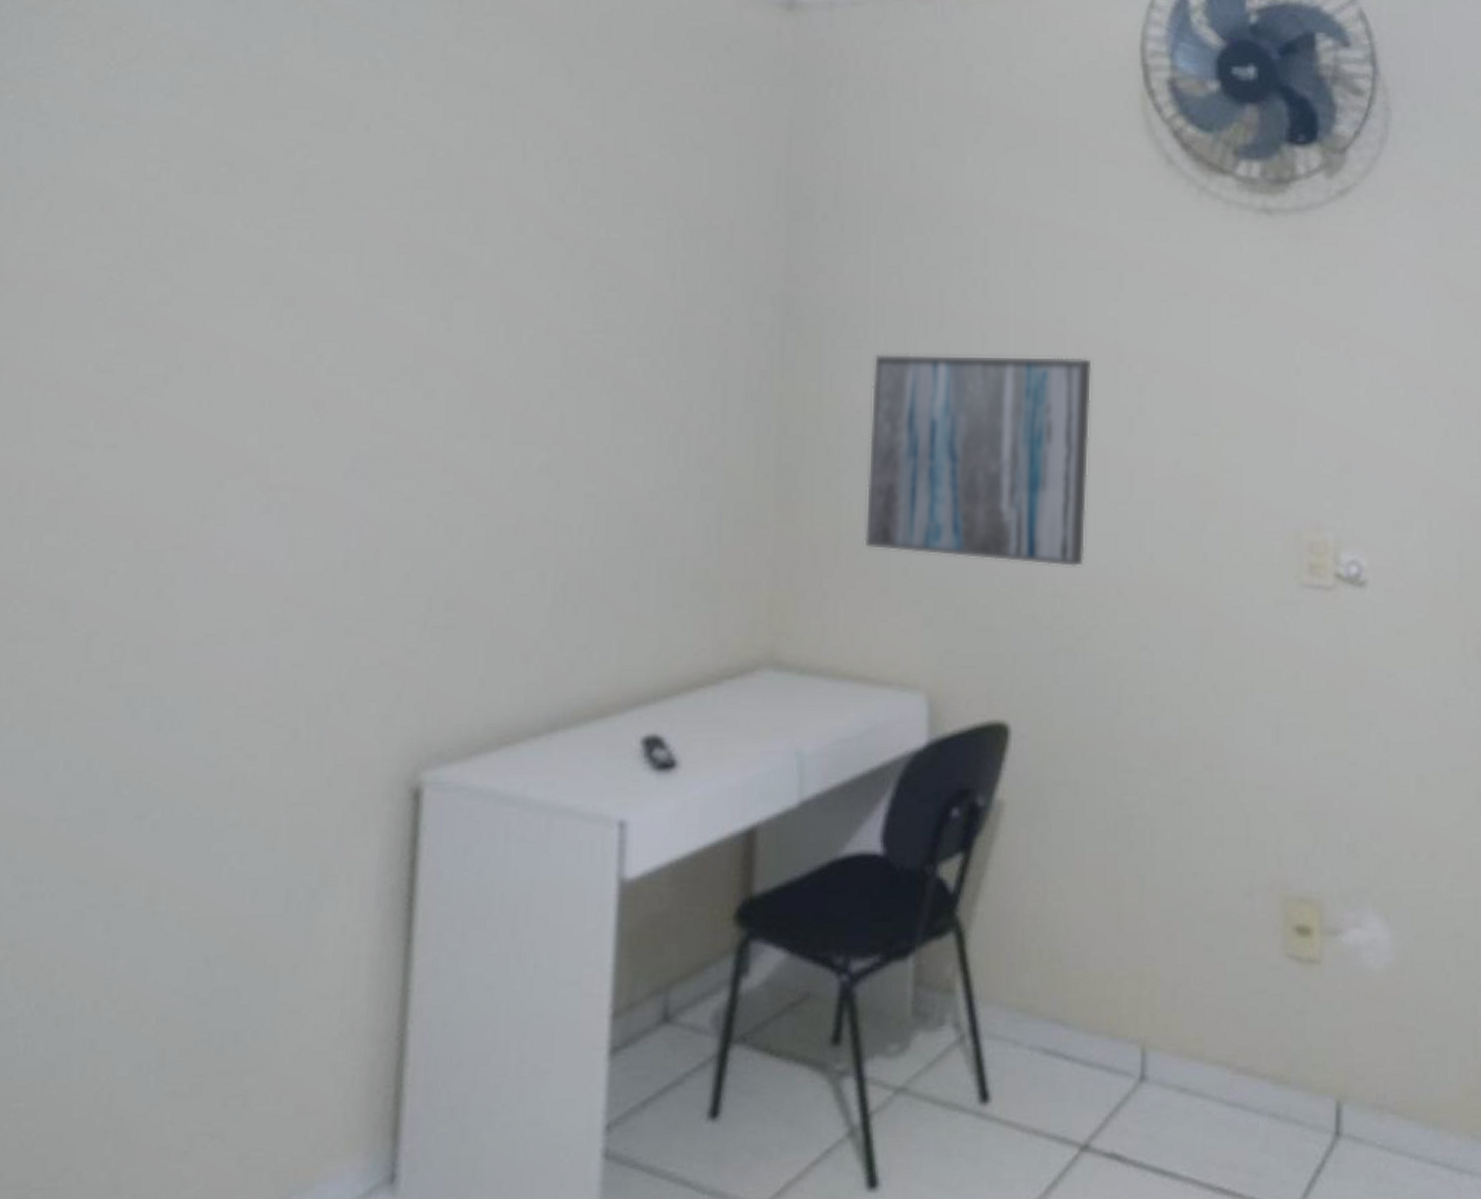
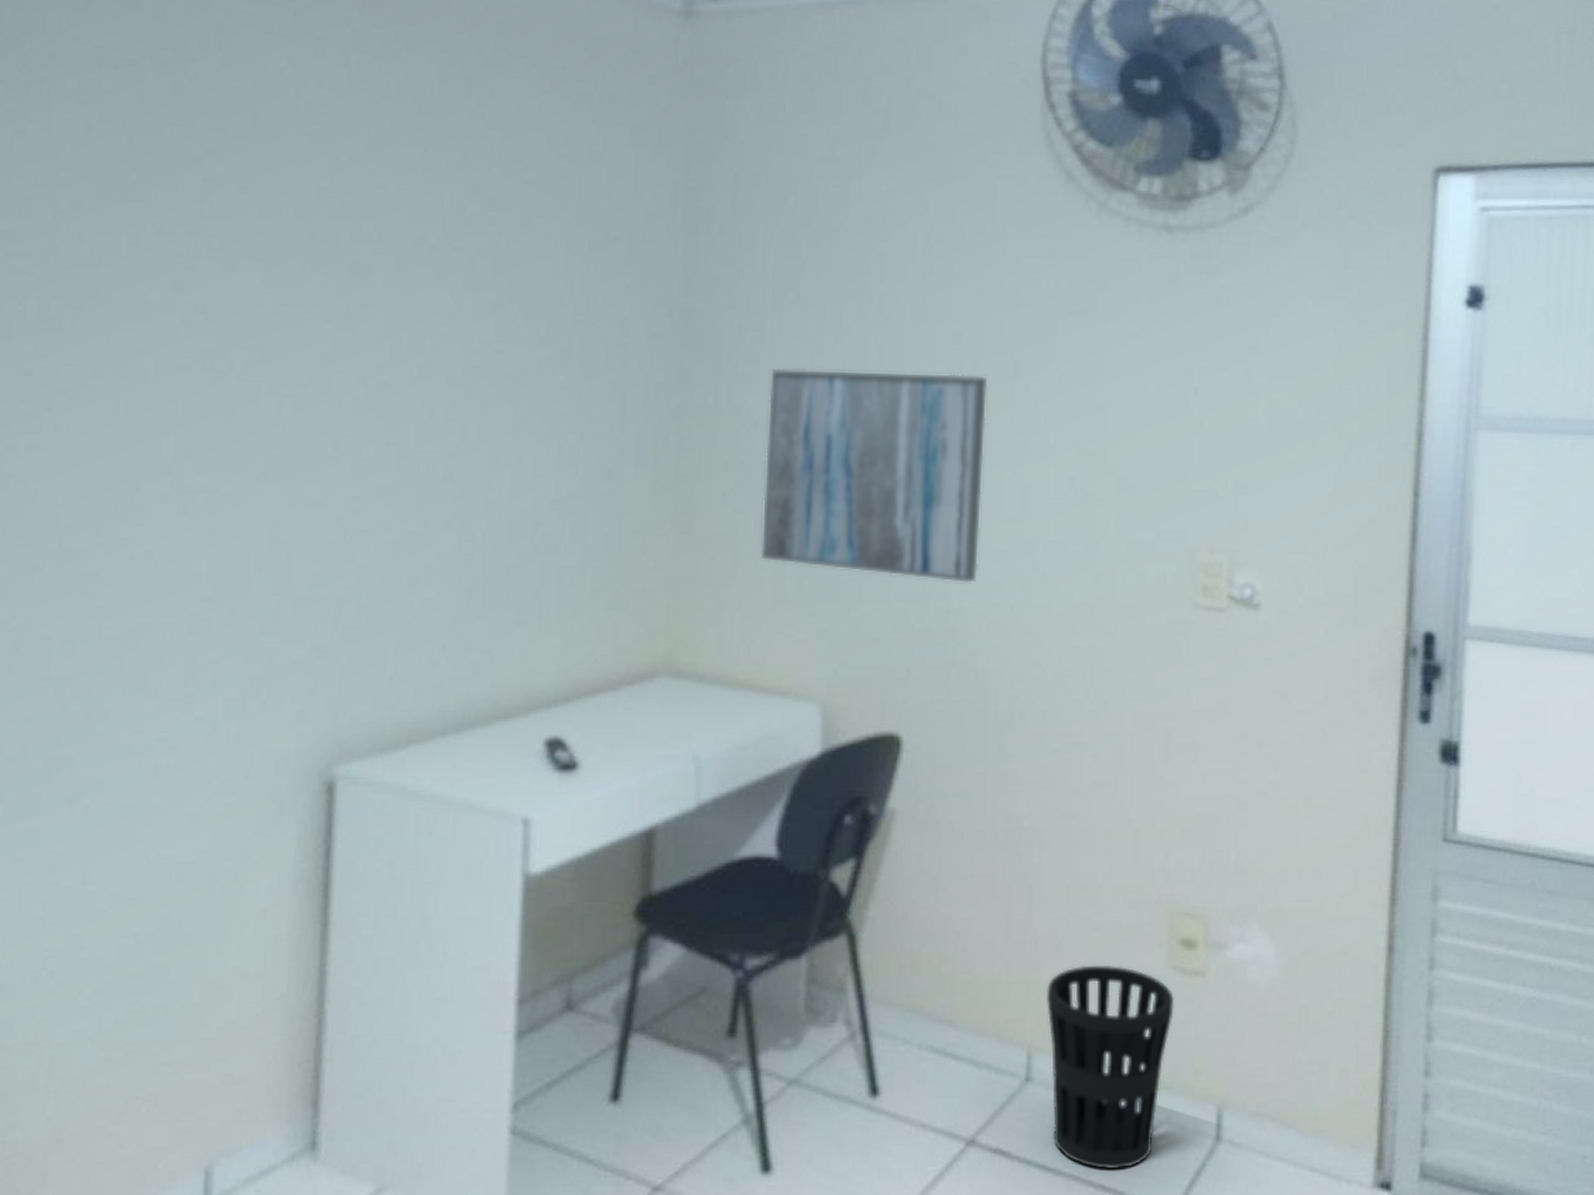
wastebasket: none [1159,955,1291,1172] -> present [1046,964,1175,1170]

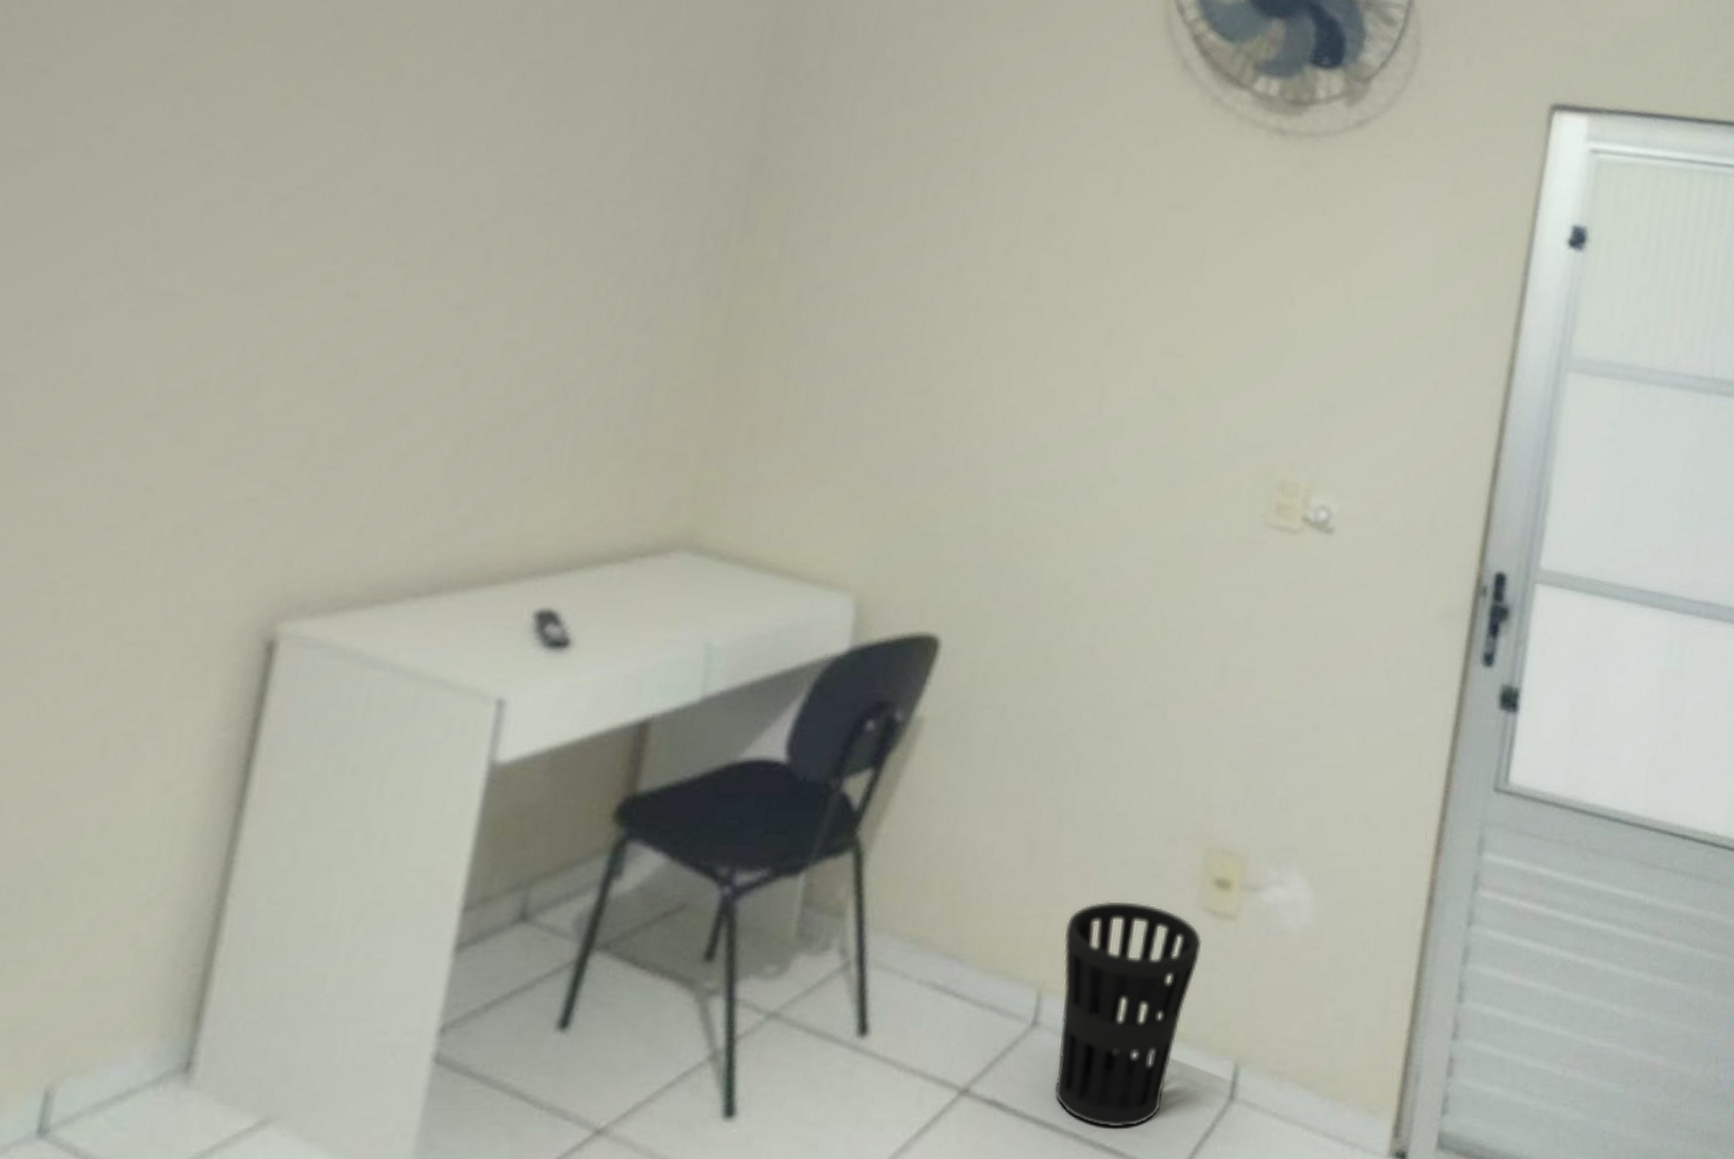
wall art: present [760,368,988,584] -> none [809,228,1077,480]

